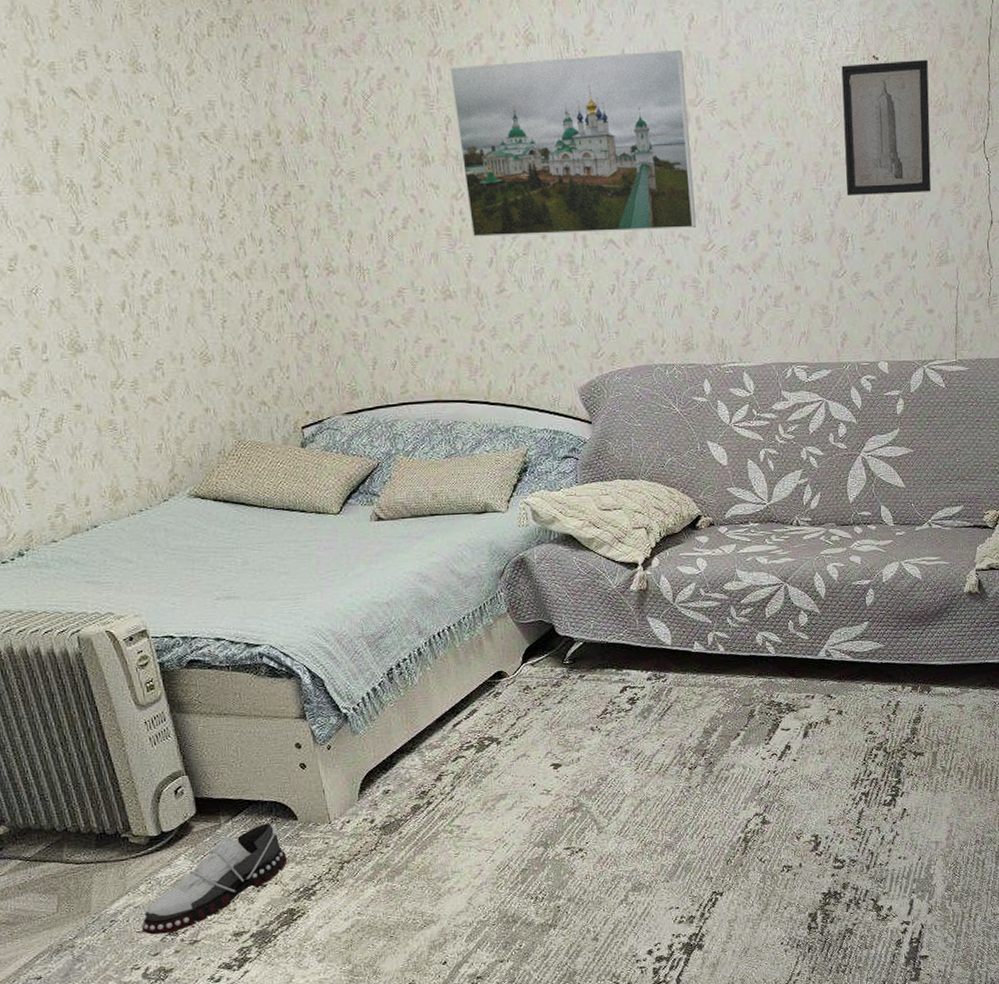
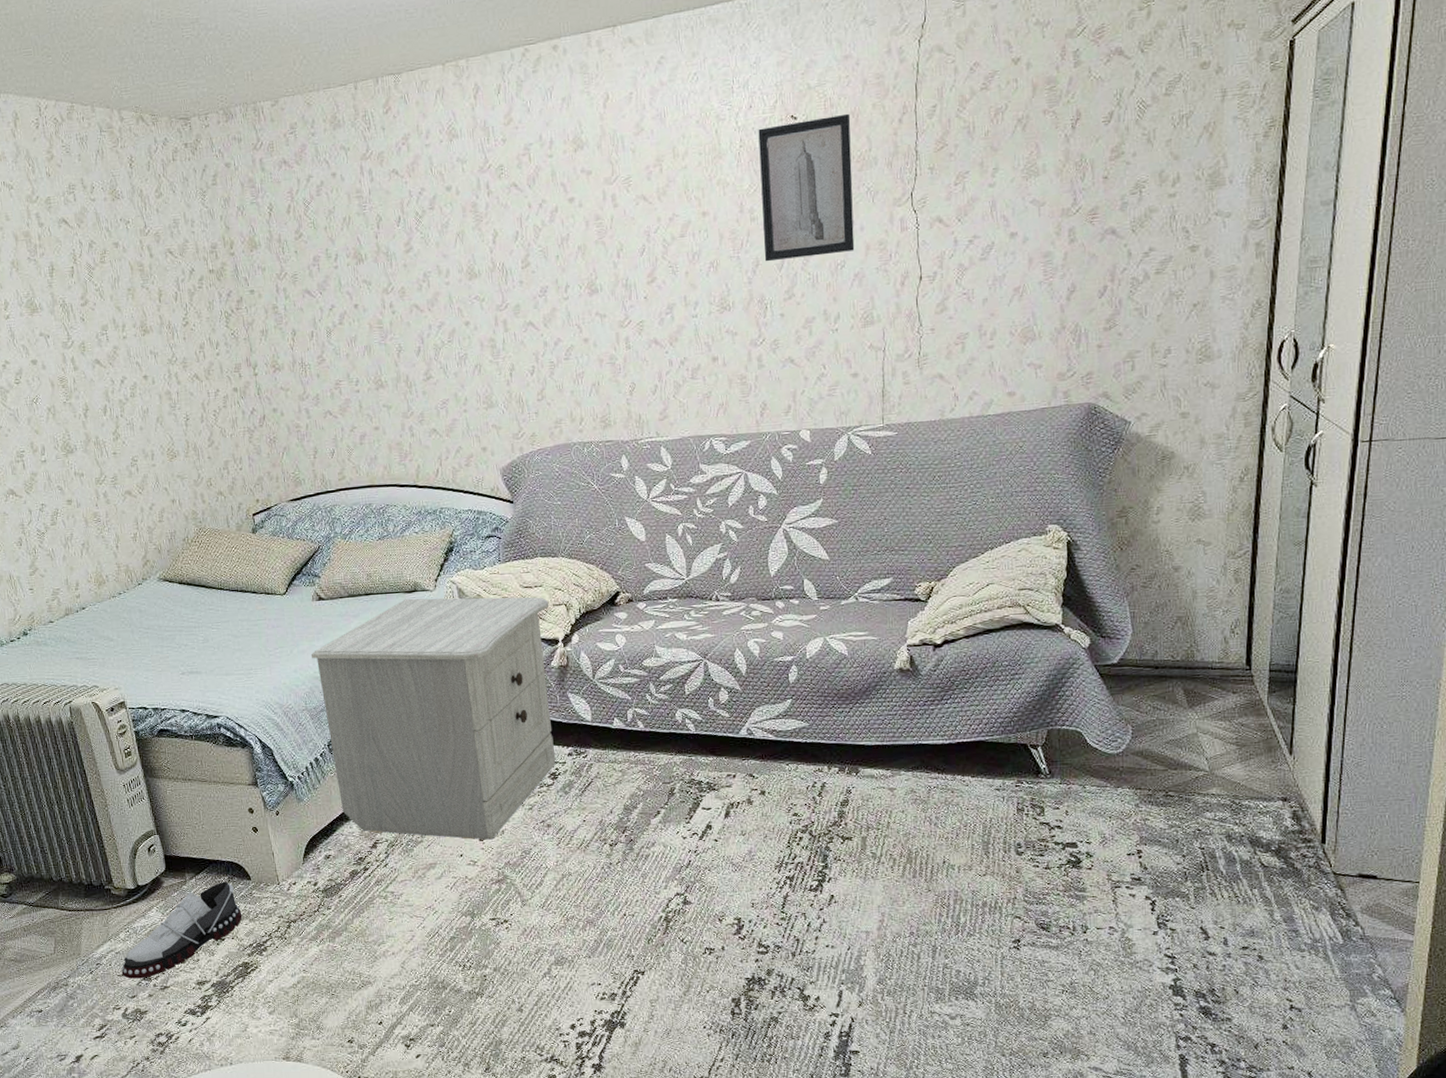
nightstand: none [368,519,635,768] -> present [310,597,556,840]
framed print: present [450,49,697,237] -> none [380,129,614,328]

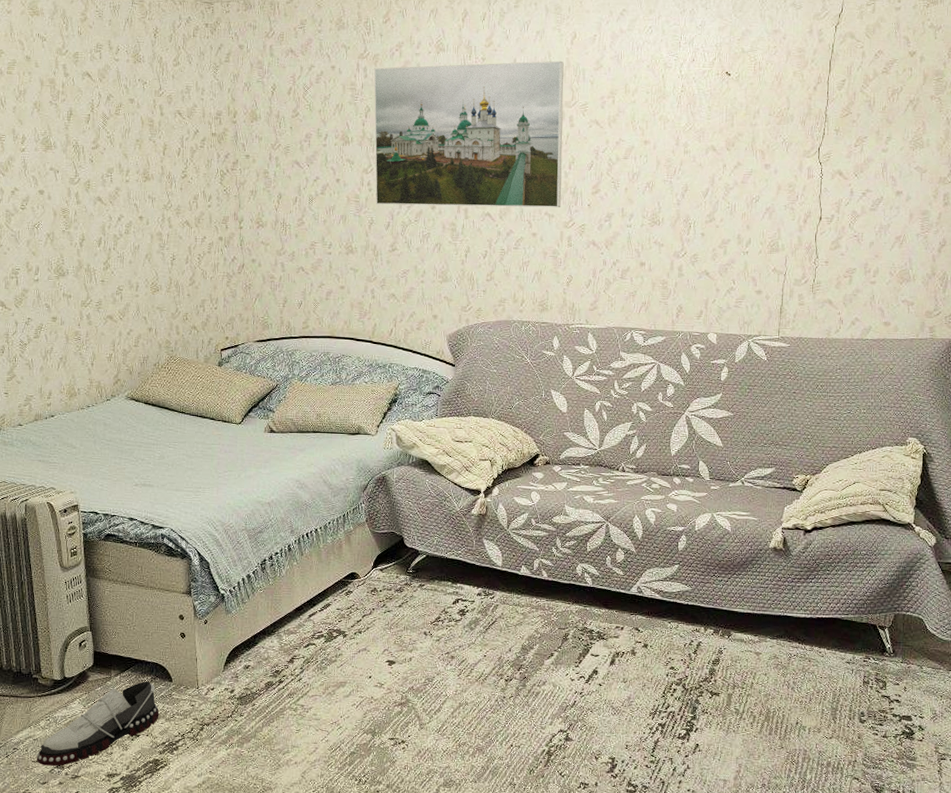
nightstand: present [310,597,556,840] -> none [256,440,476,665]
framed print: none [380,129,614,328] -> present [374,60,564,208]
wall art: present [758,113,855,262] -> none [692,76,775,190]

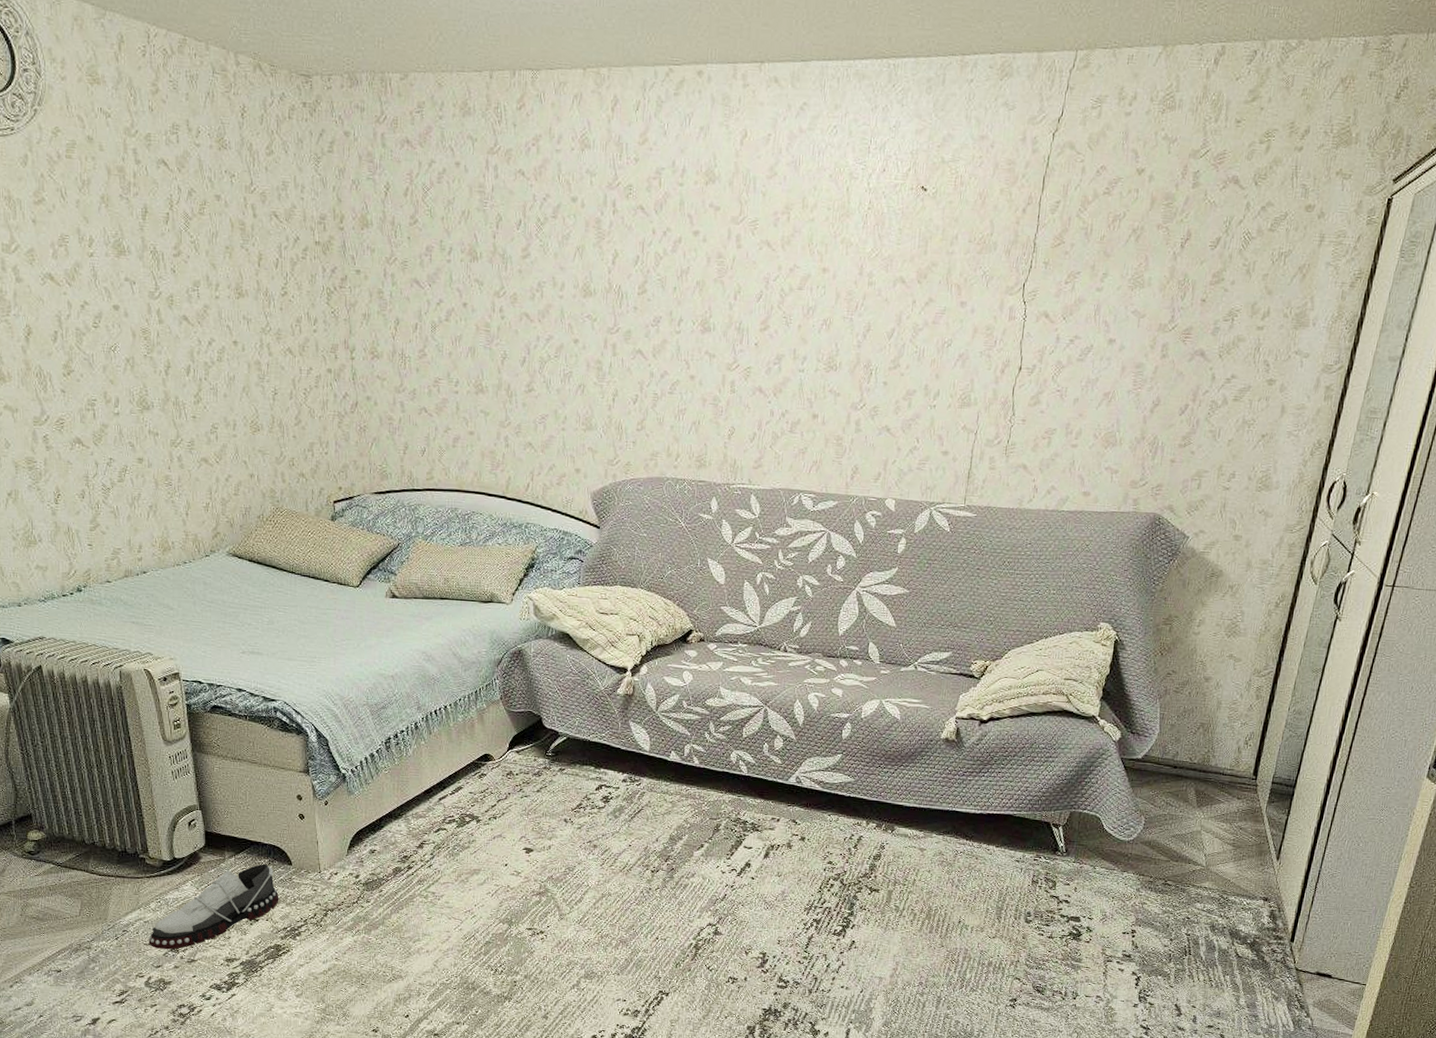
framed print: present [374,60,564,208] -> none [506,165,732,347]

